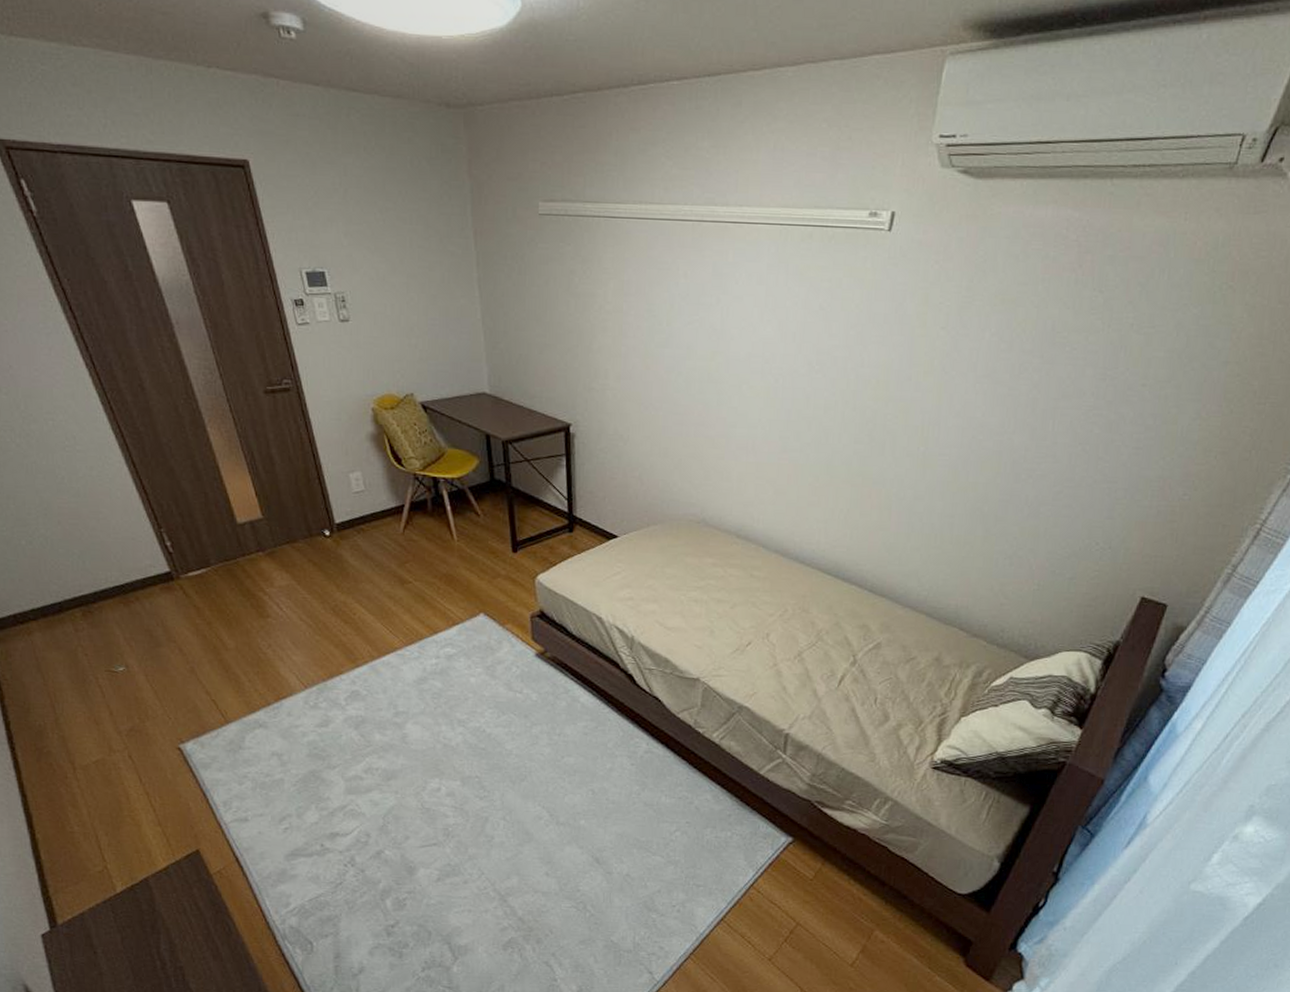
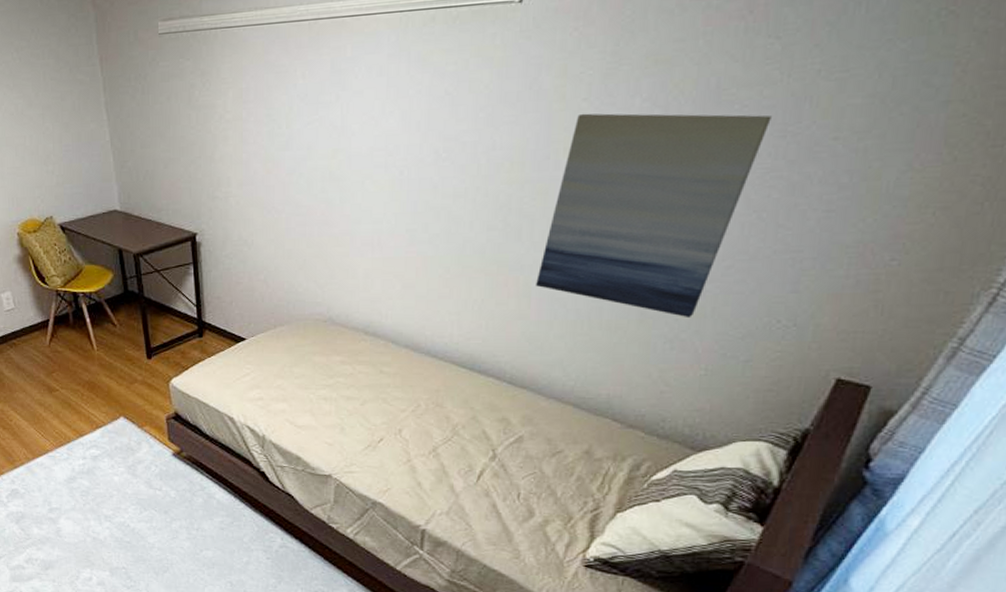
wall art: none [896,341,1095,537] -> present [536,113,772,319]

